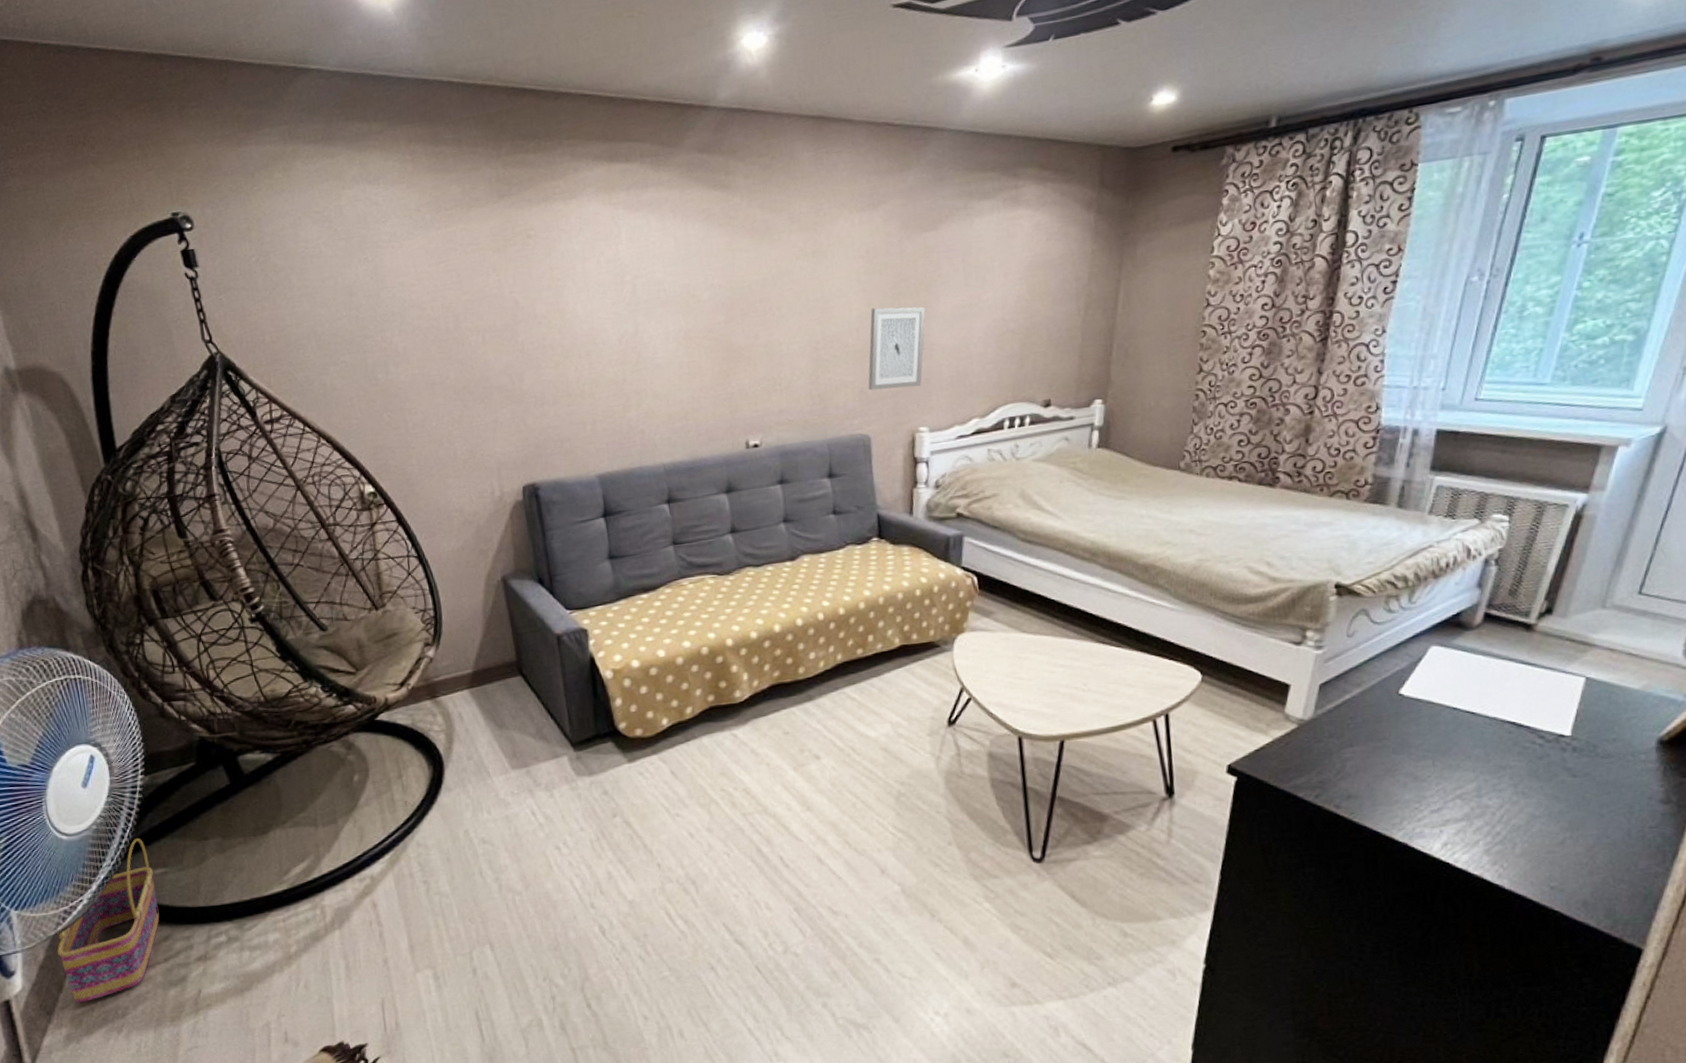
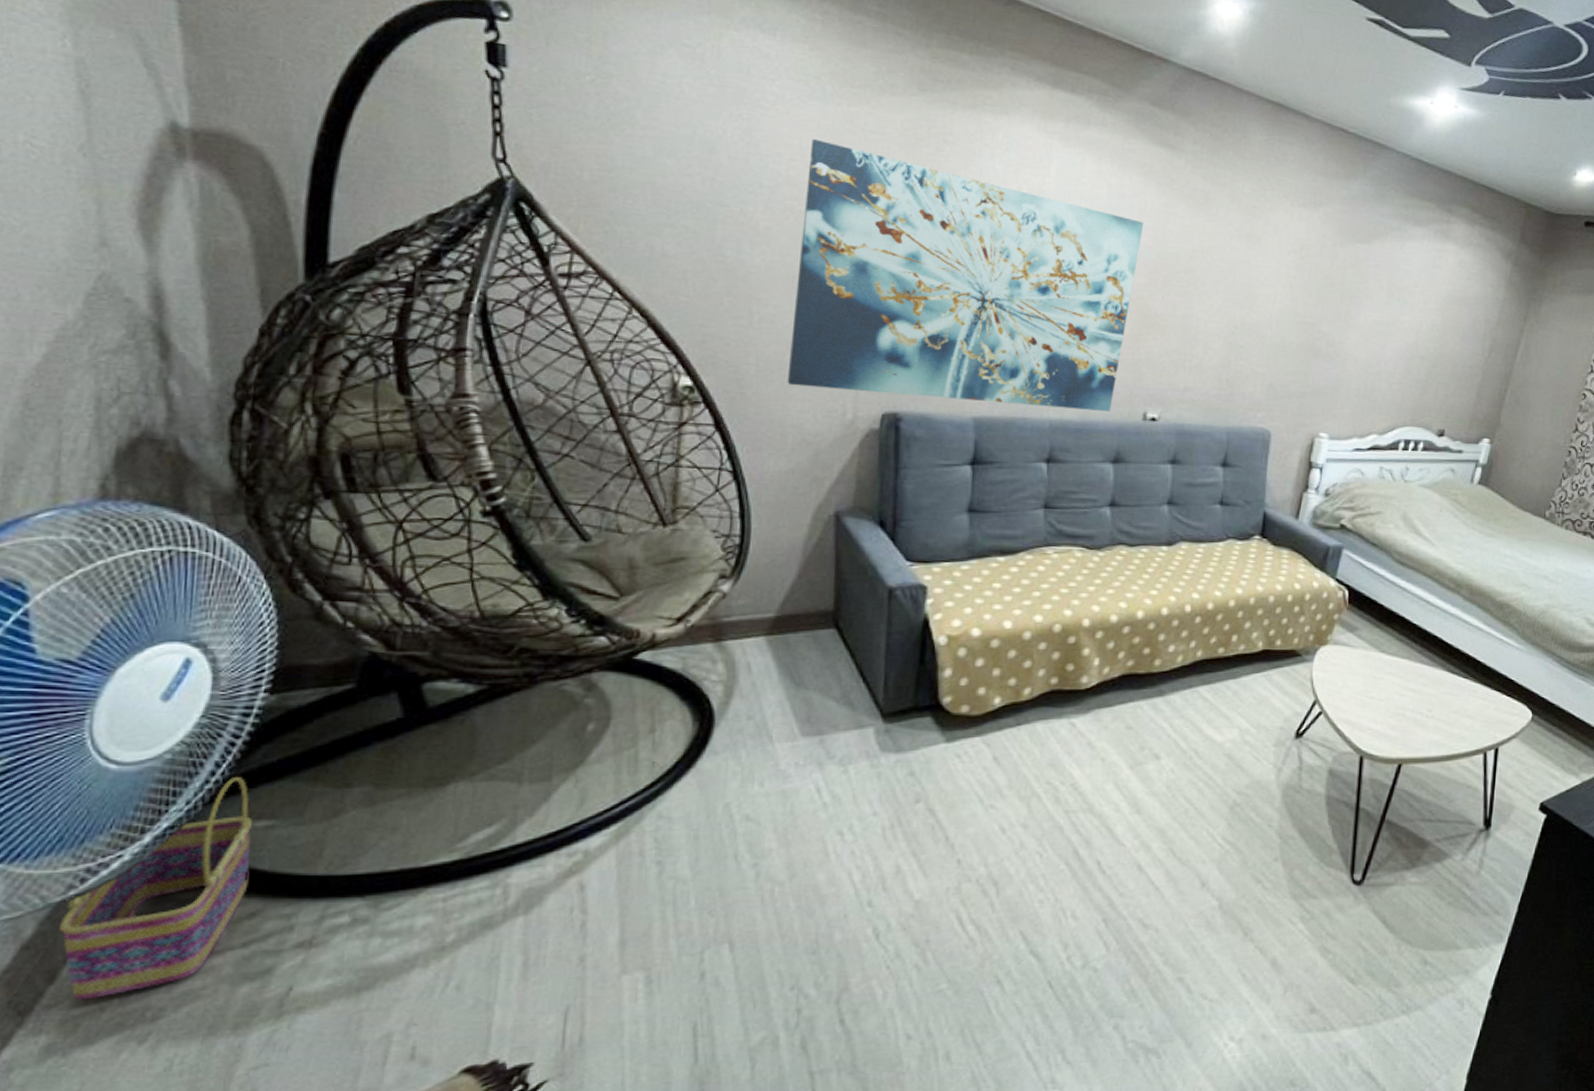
wall art: none [423,262,716,477] -> present [787,138,1144,411]
wall art: present [868,306,926,391] -> none [1278,305,1346,392]

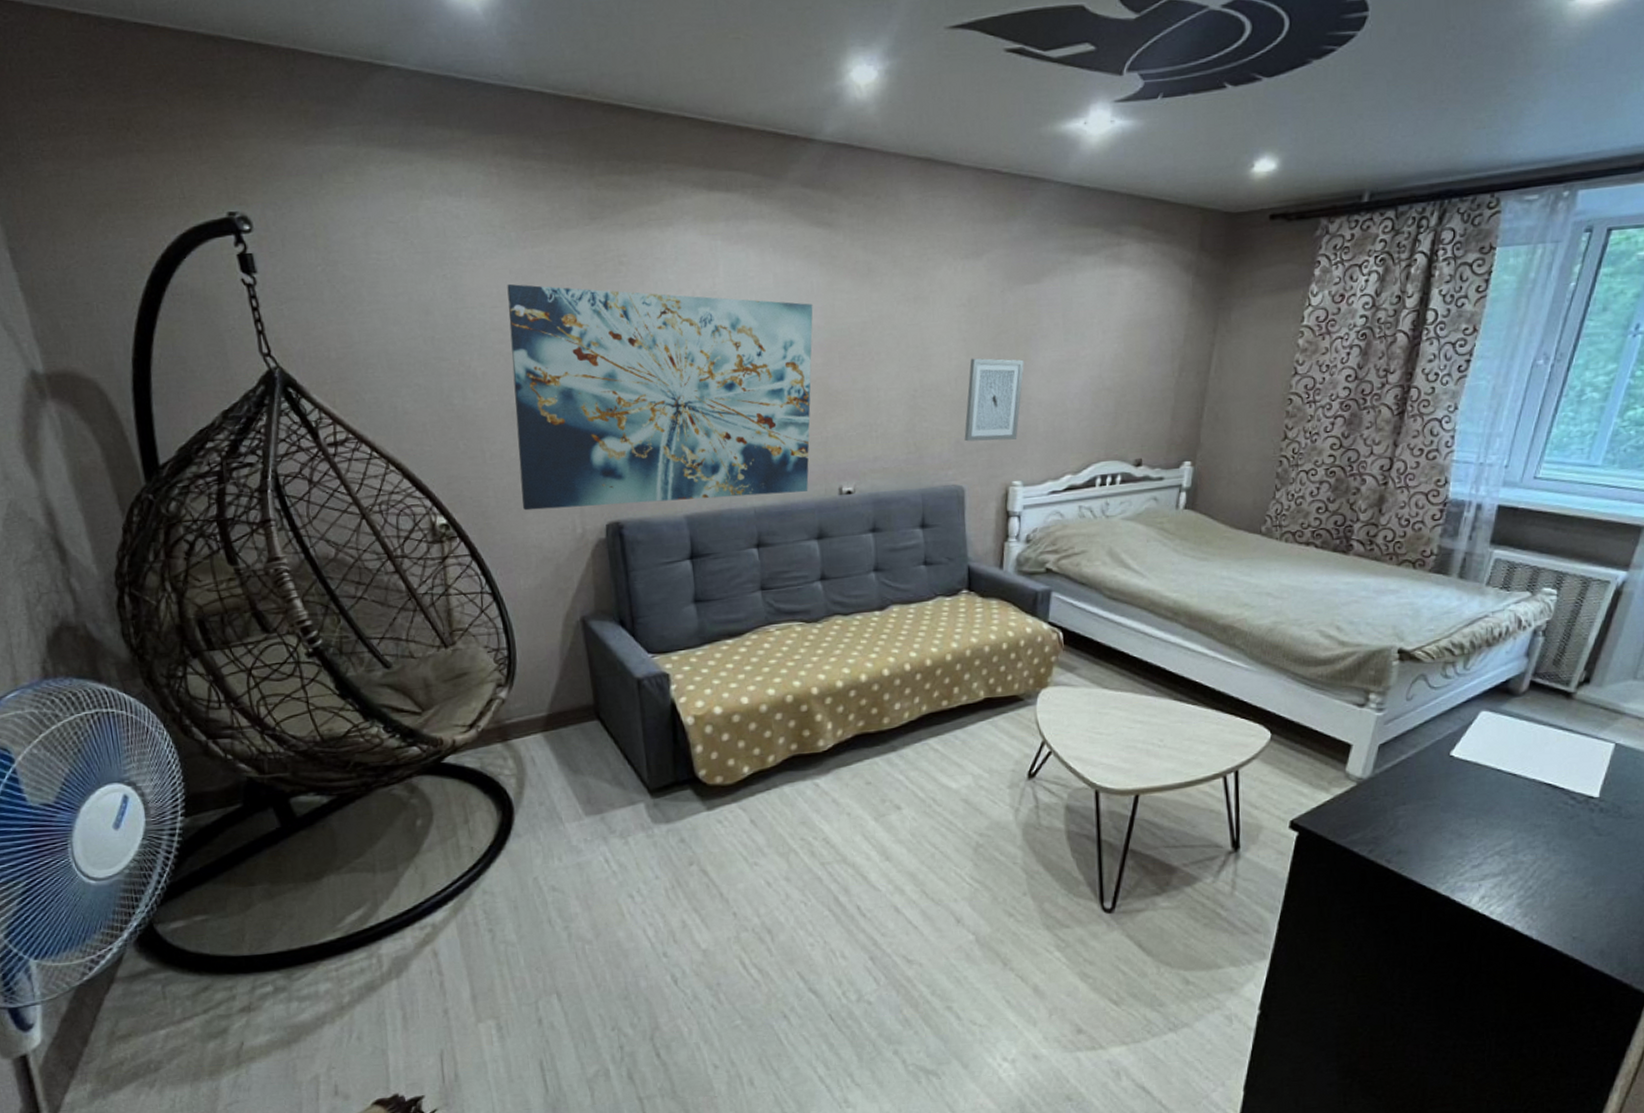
basket: present [58,776,253,1000] -> none [81,883,199,1058]
wall art: none [1278,305,1346,392] -> present [964,358,1024,442]

